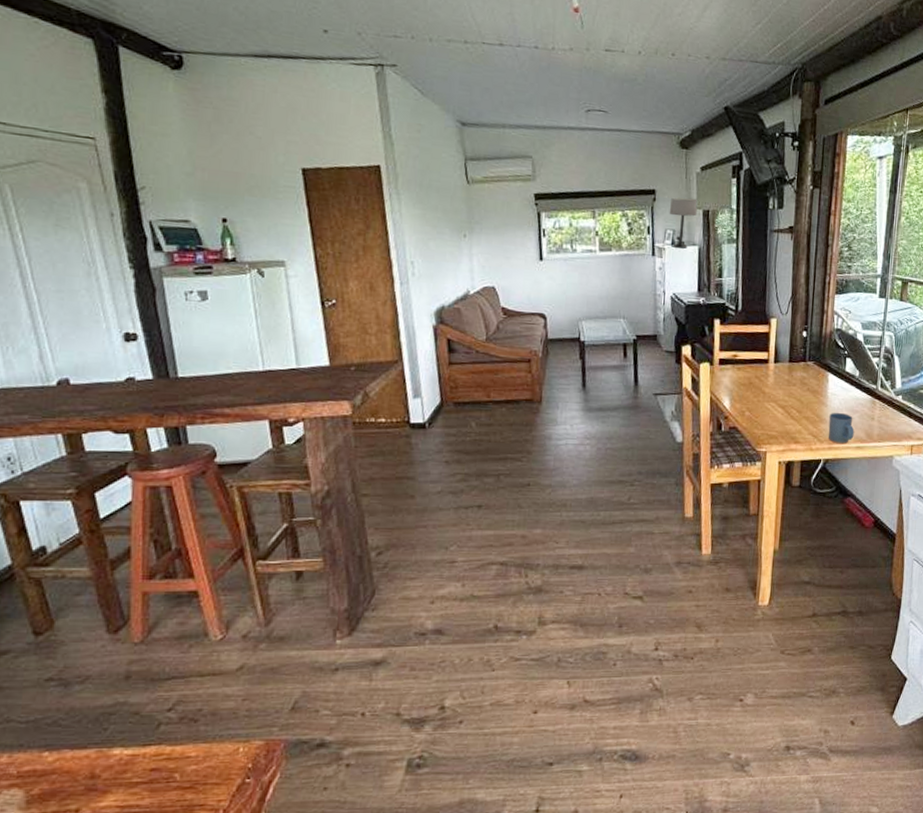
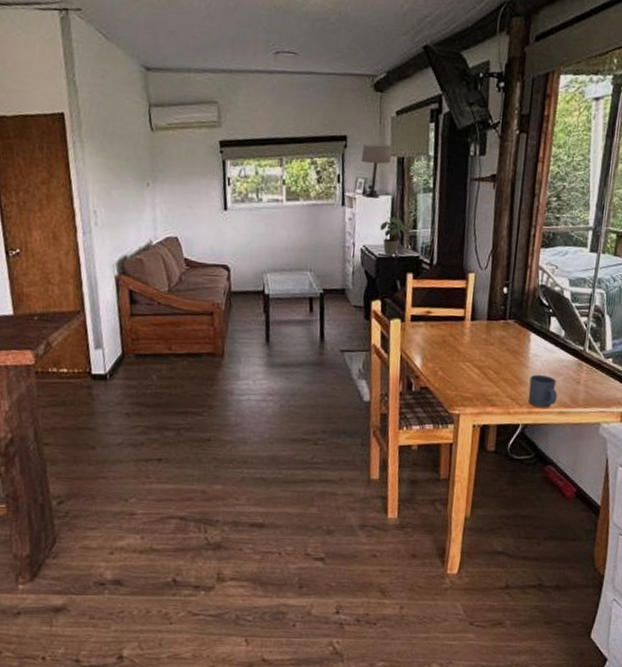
potted plant: none [688,265,717,301] -> present [380,216,410,254]

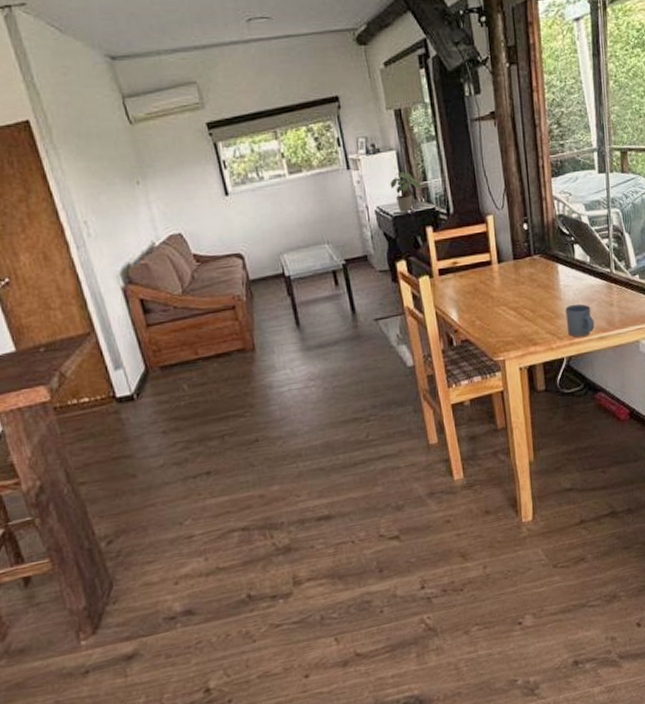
table lamp: present [360,143,392,198] -> none [357,98,388,157]

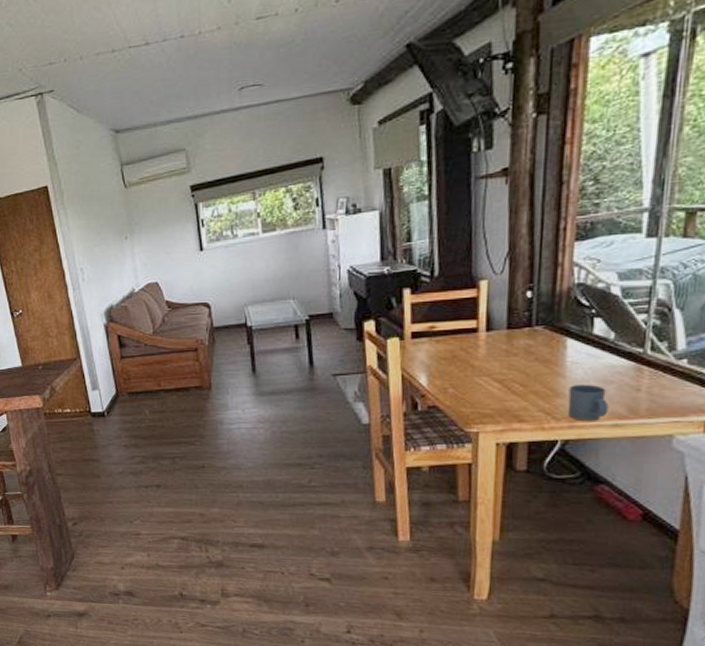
potted plant: present [390,171,422,211] -> none [368,232,404,271]

